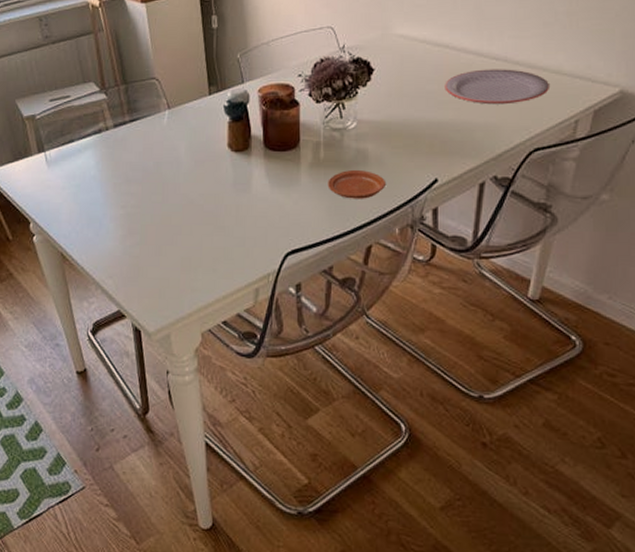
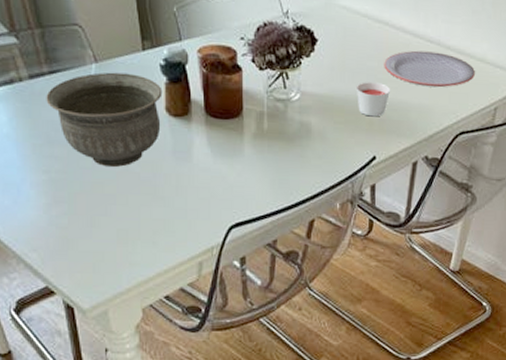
bowl: none [126,116,226,200] -> present [46,72,162,167]
plate: present [328,169,387,199] -> none [271,142,329,173]
candle: none [414,105,452,139] -> present [356,82,390,117]

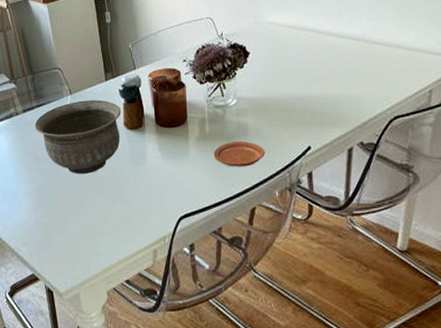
plate: none [271,142,329,173] -> present [213,141,266,167]
candle: present [356,82,390,117] -> none [287,81,320,112]
plate: present [384,50,475,88] -> none [312,48,405,80]

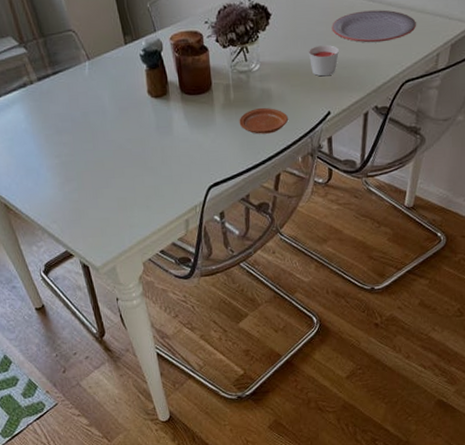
bowl: present [35,99,121,174] -> none [52,65,145,147]
candle: none [287,81,320,112] -> present [308,45,339,77]
plate: none [312,48,405,80] -> present [332,10,416,43]

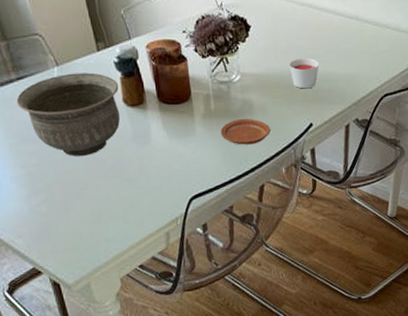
bowl: none [52,65,145,147] -> present [16,72,121,156]
plate: present [332,10,416,43] -> none [311,26,392,58]

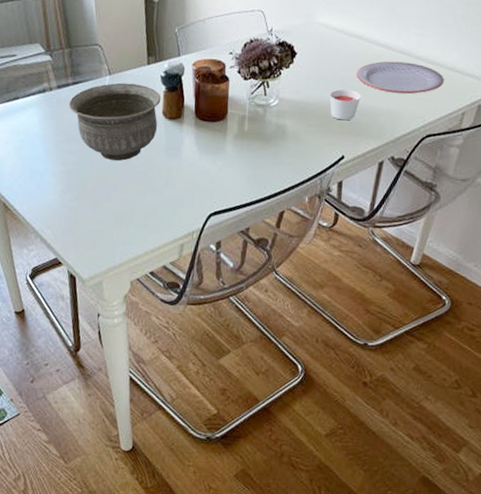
plate: present [220,118,271,145] -> none [249,142,301,170]
plate: none [311,26,392,58] -> present [356,61,444,94]

